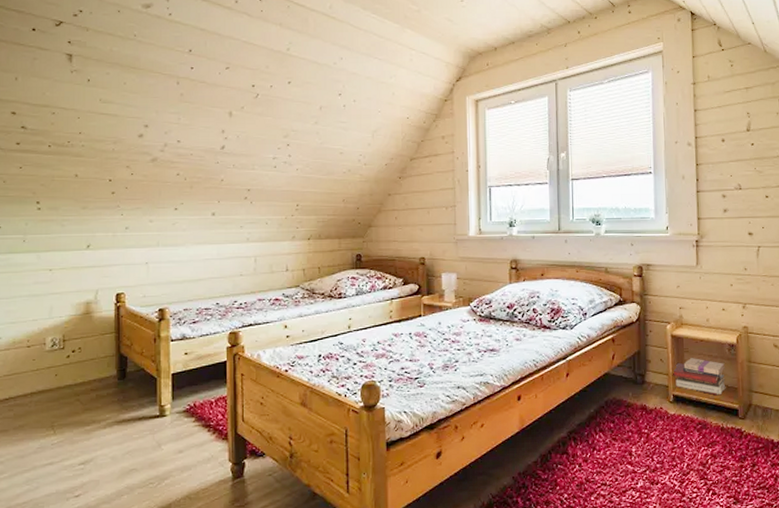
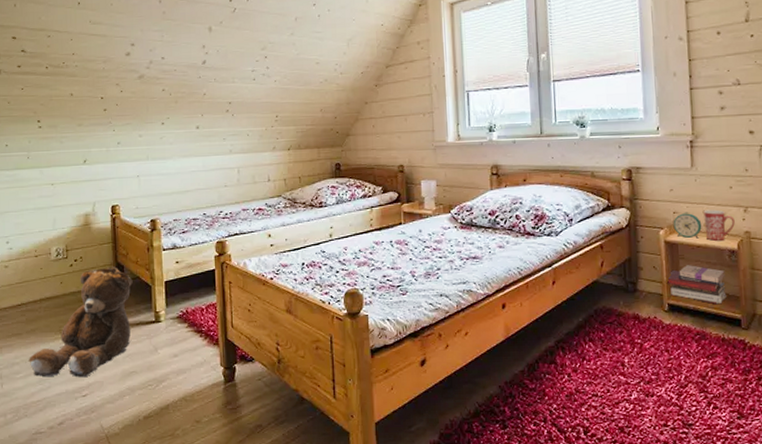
teddy bear: none [11,358,136,477] -> present [25,267,133,378]
alarm clock: none [679,307,705,333] -> present [673,212,702,239]
mug: none [707,305,734,335] -> present [703,209,735,241]

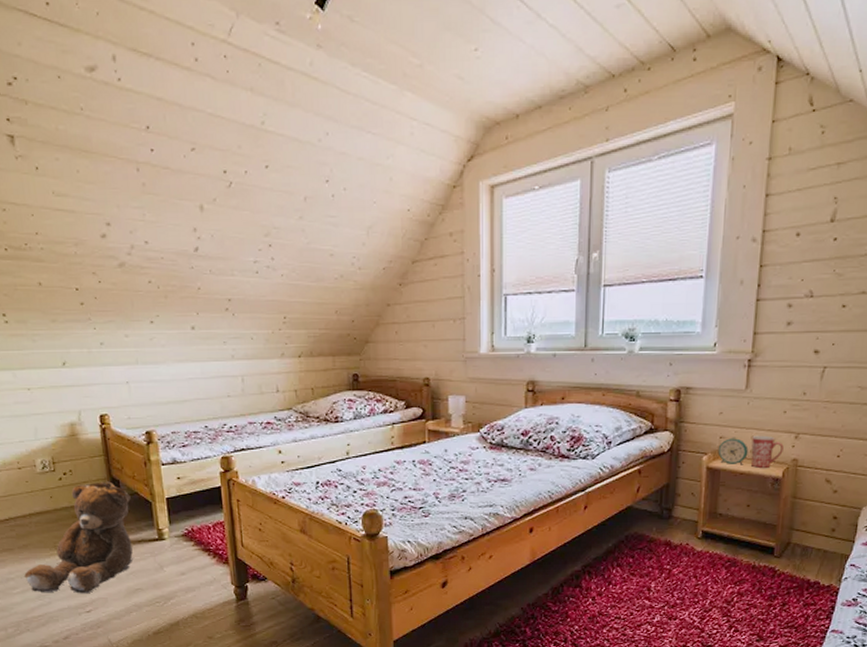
books: present [665,265,727,305] -> none [702,492,765,533]

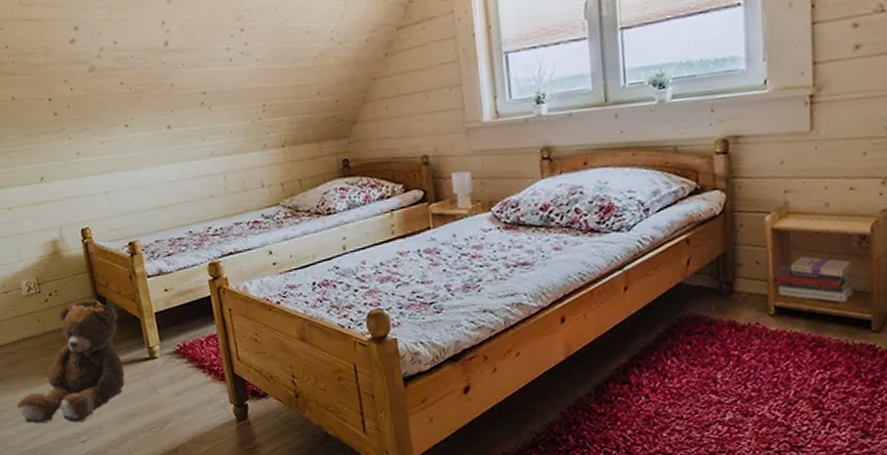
books: none [702,492,765,533] -> present [771,256,853,304]
alarm clock: present [718,437,748,465] -> none [783,189,823,223]
mug: present [750,435,784,468] -> none [826,184,868,224]

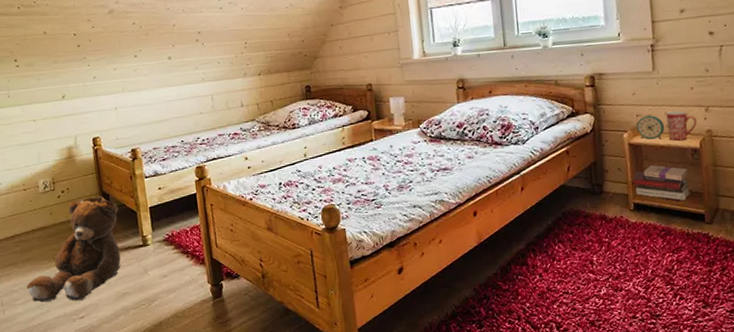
alarm clock: none [783,189,823,223] -> present [636,114,665,140]
mug: none [826,184,868,224] -> present [666,110,697,141]

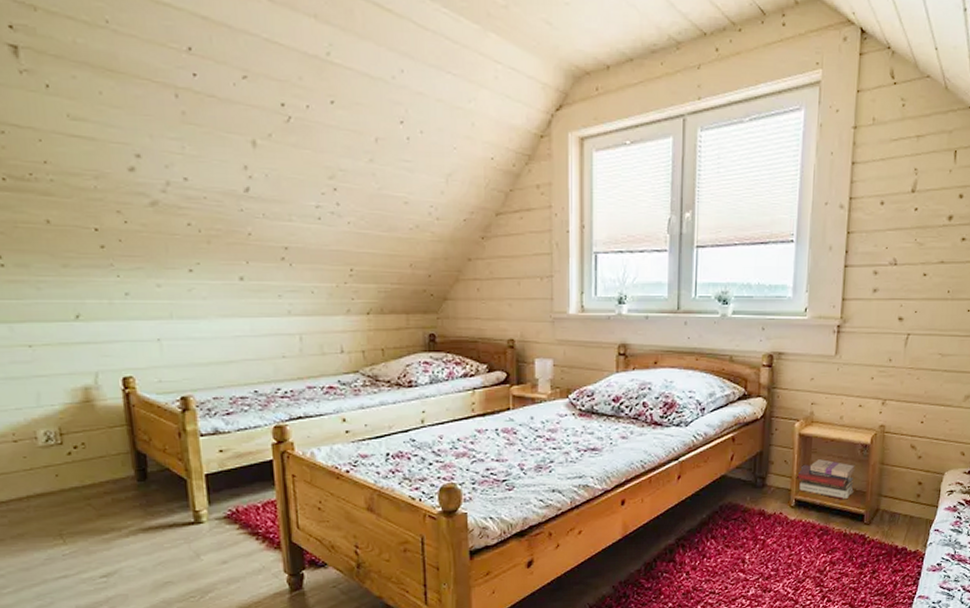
teddy bear: present [23,196,121,302] -> none [13,455,162,591]
alarm clock: present [636,114,665,140] -> none [809,403,839,432]
mug: present [666,110,697,141] -> none [841,401,872,434]

